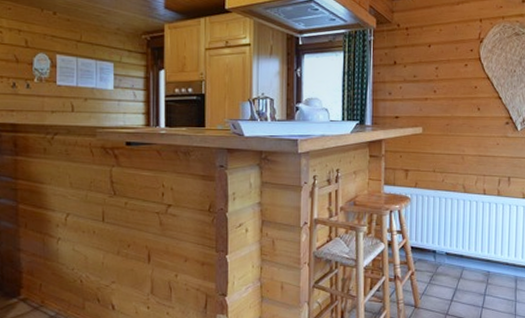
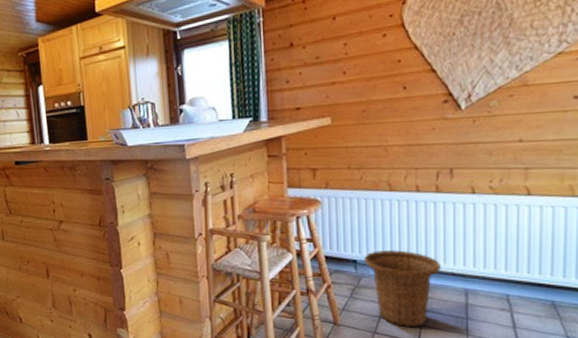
basket: none [441,243,499,309] -> present [363,250,441,327]

